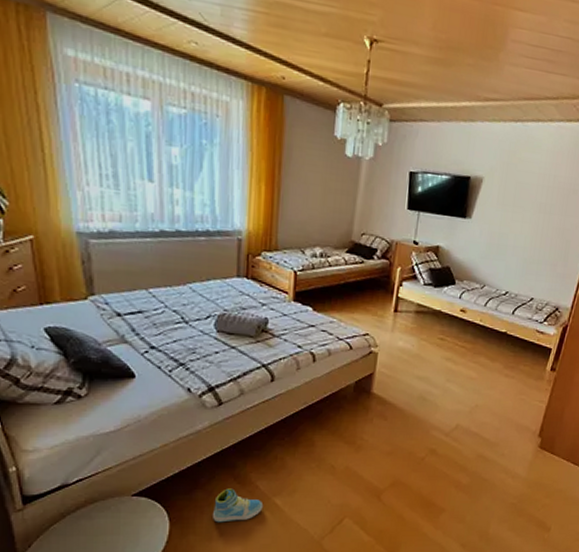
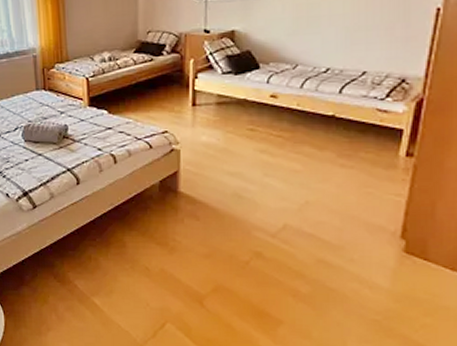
sneaker: present [213,488,264,523] -> none [39,286,84,319]

